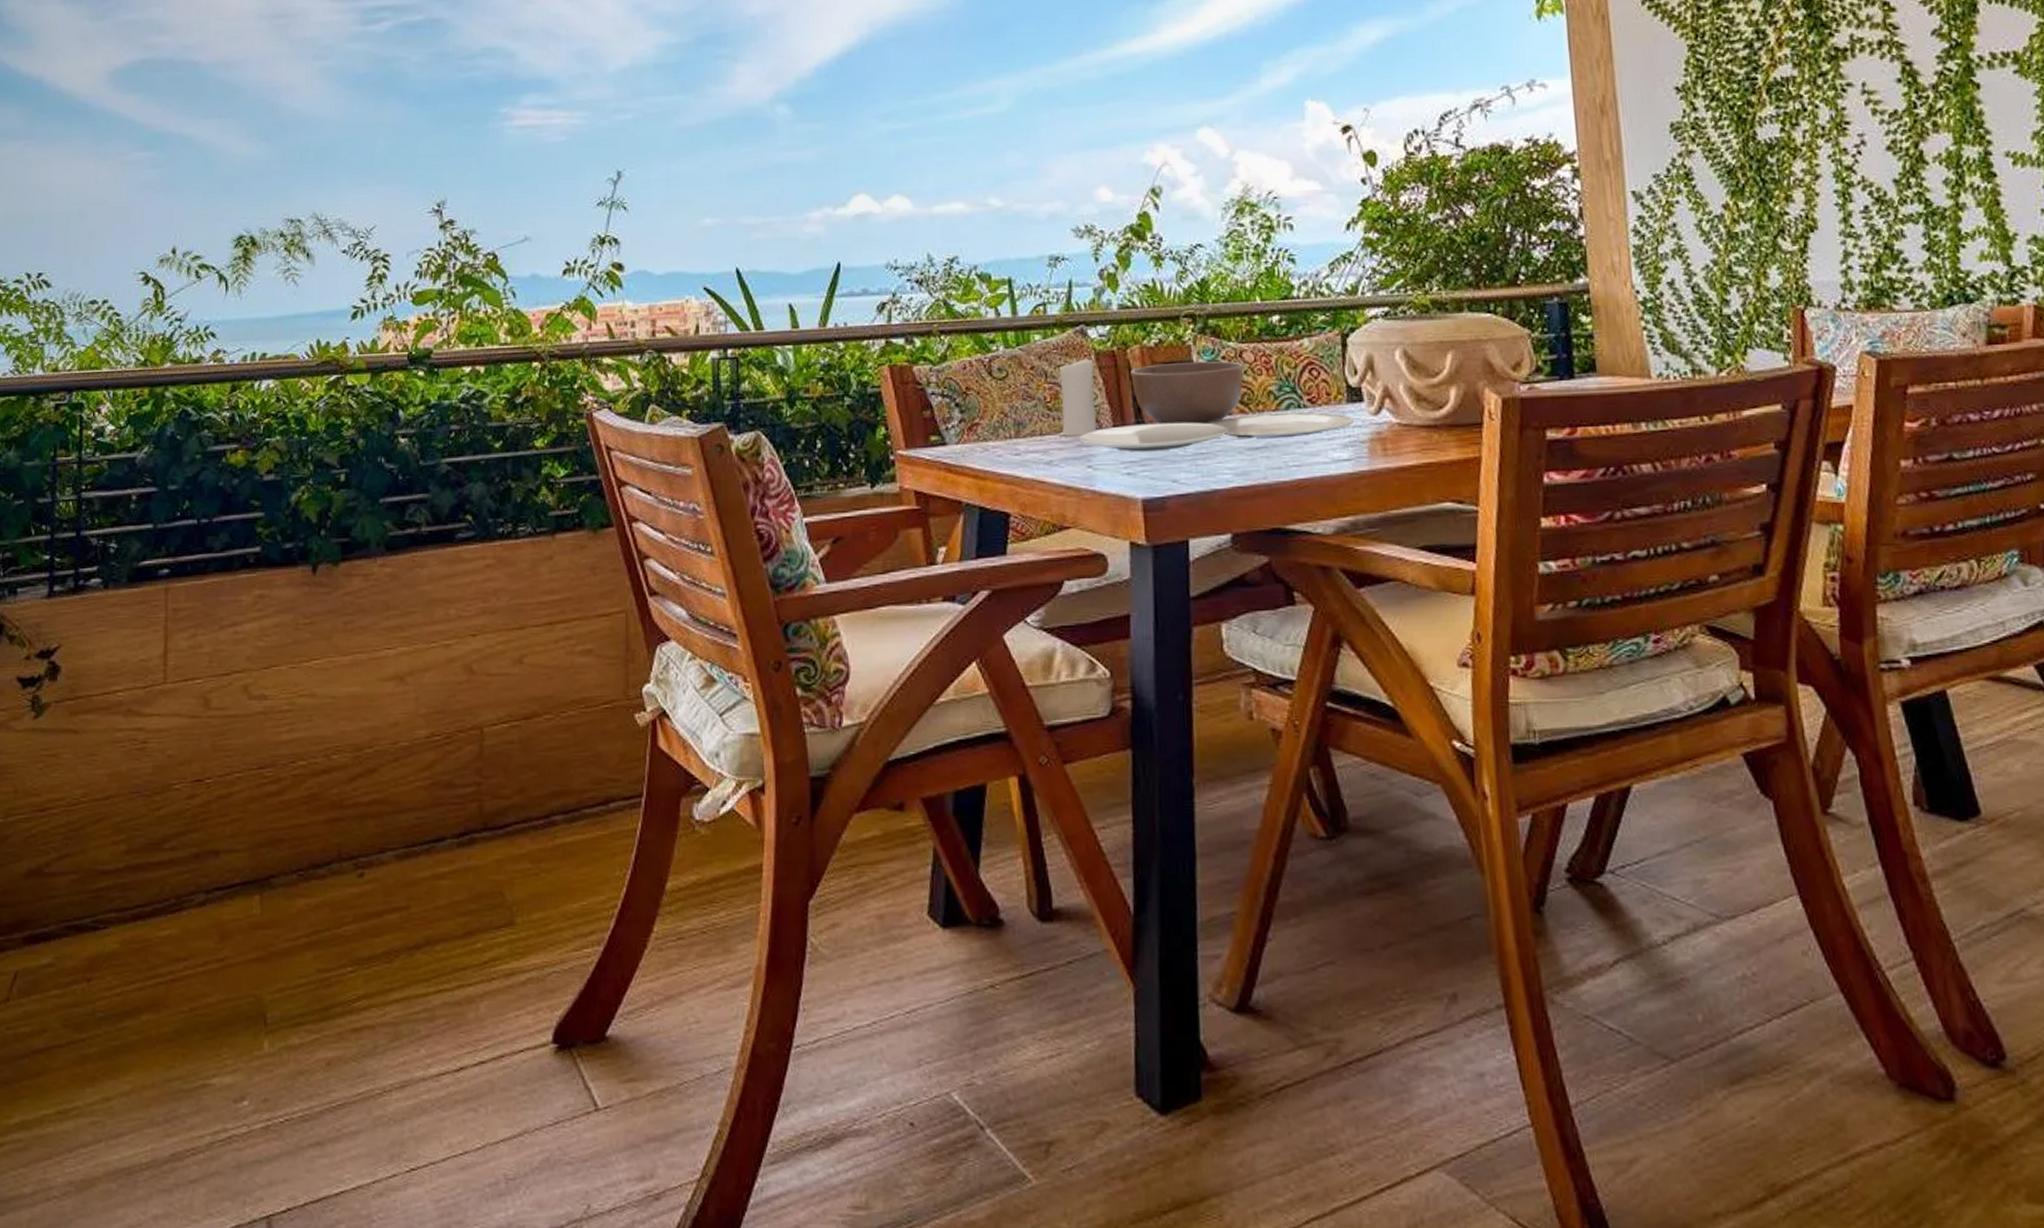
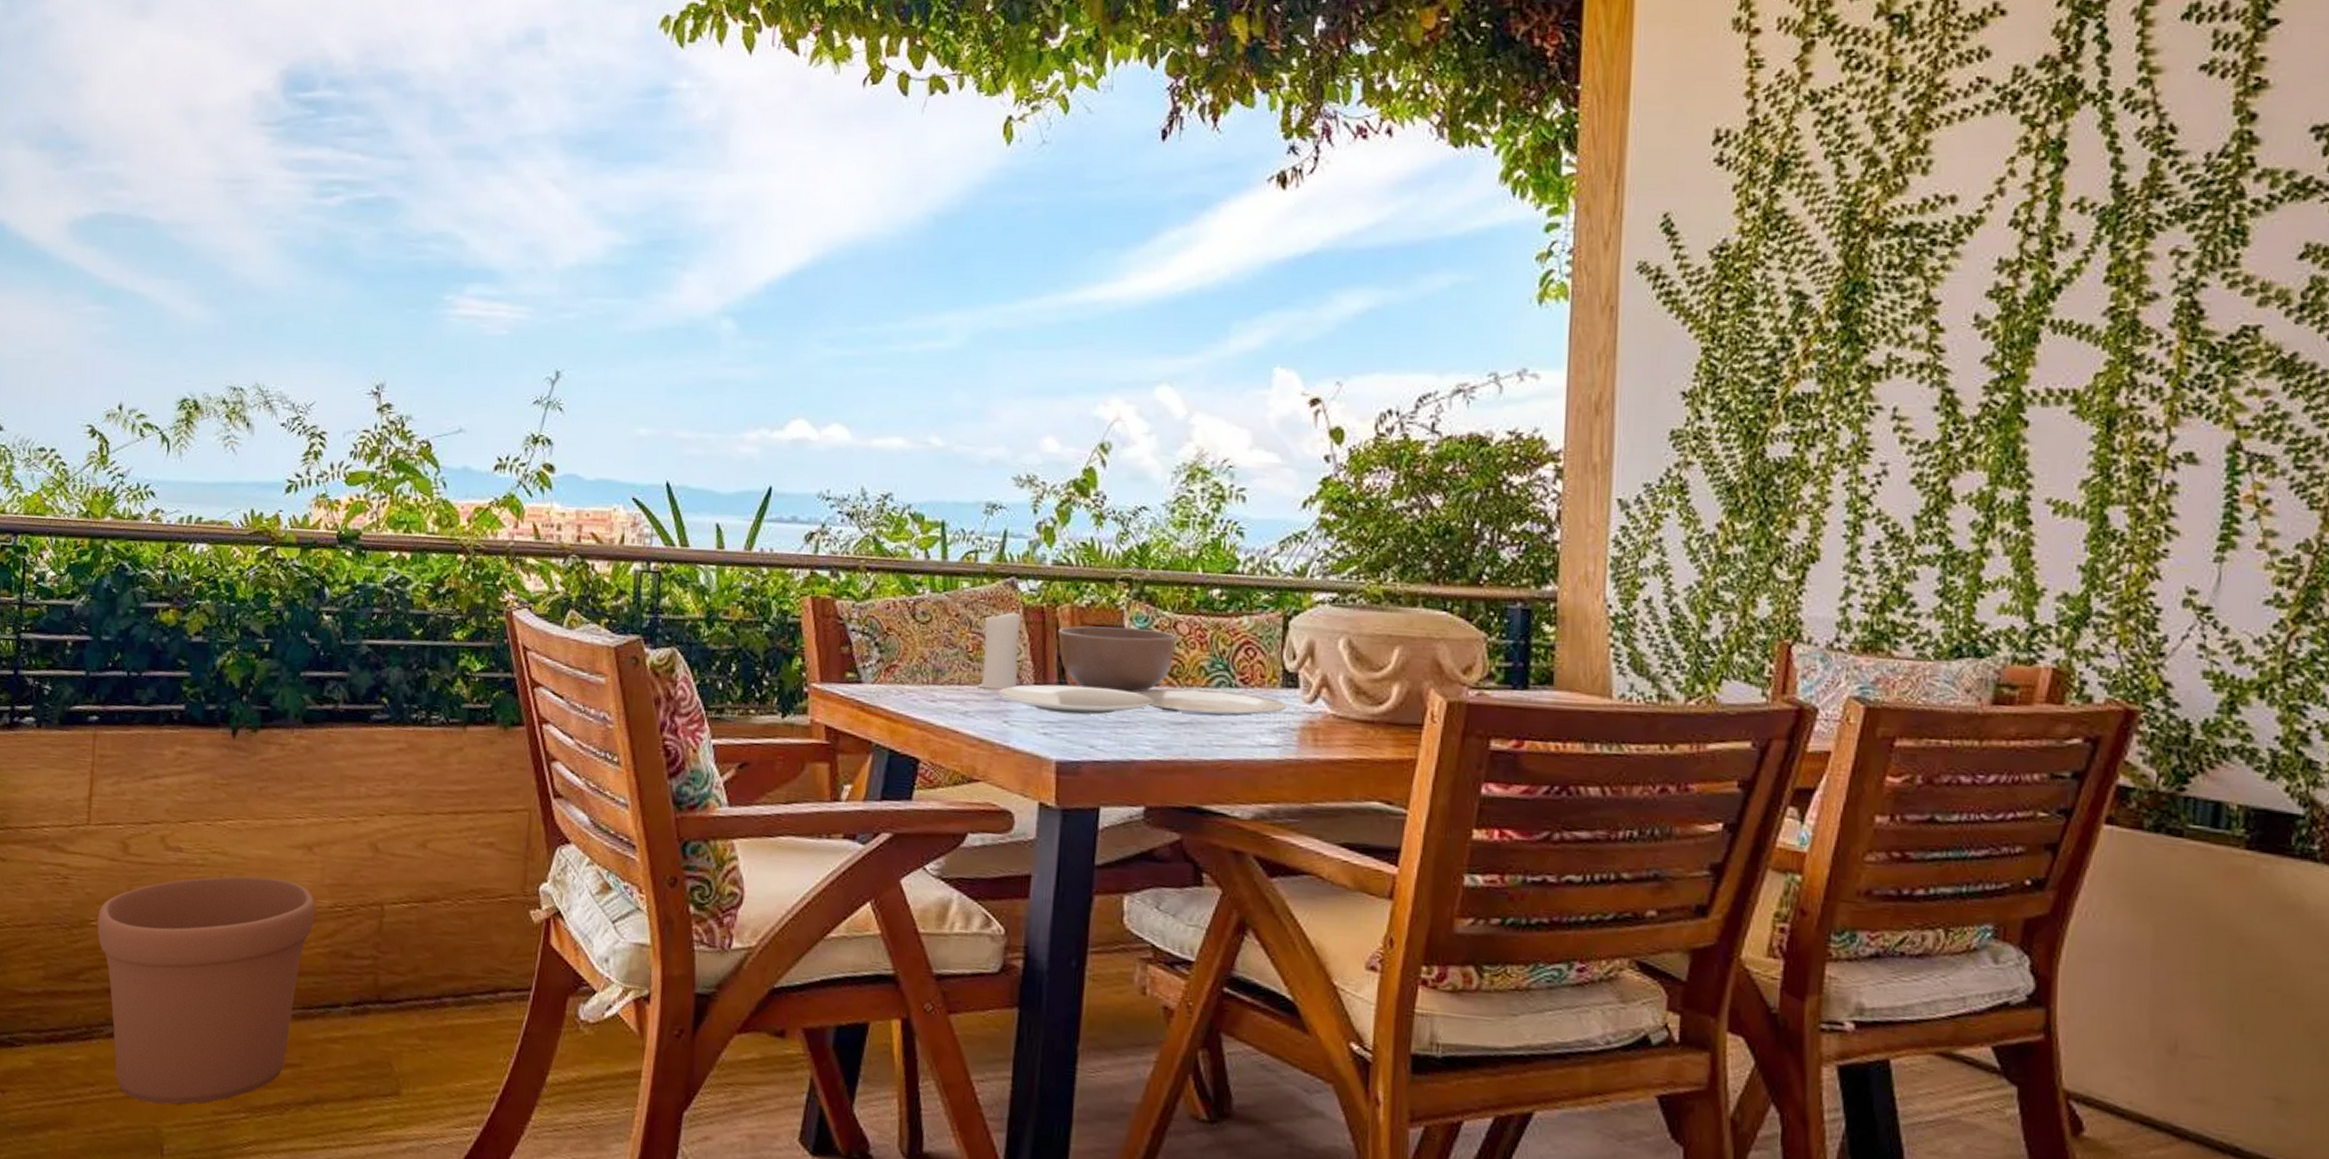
flower pot: none [181,715,411,970] -> present [97,876,315,1105]

